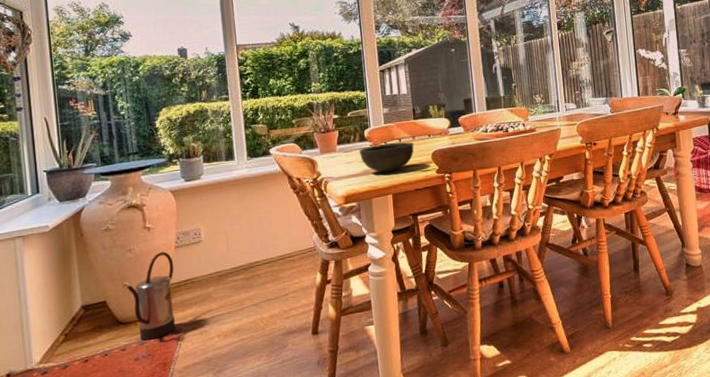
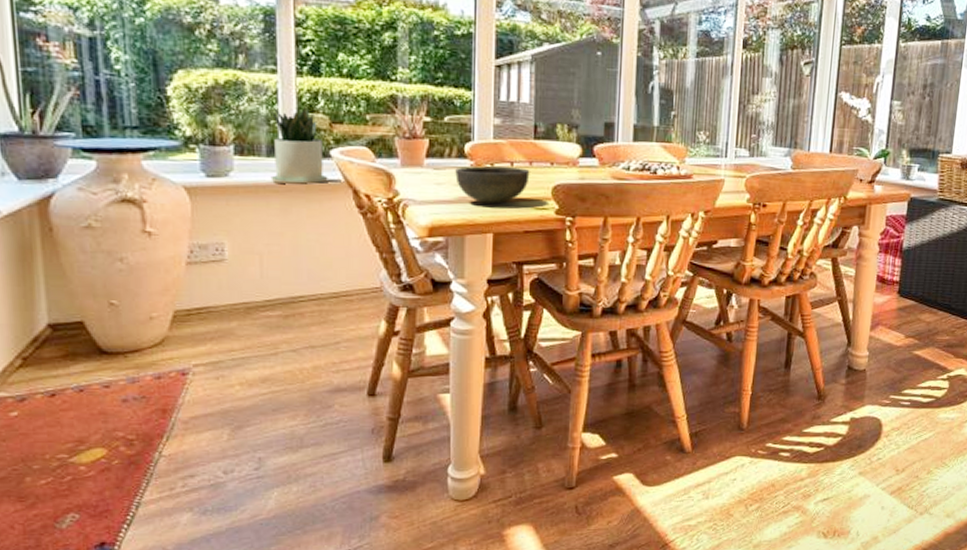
watering can: present [127,251,176,341] -> none [115,267,184,378]
planter: none [227,122,270,180] -> present [270,108,328,186]

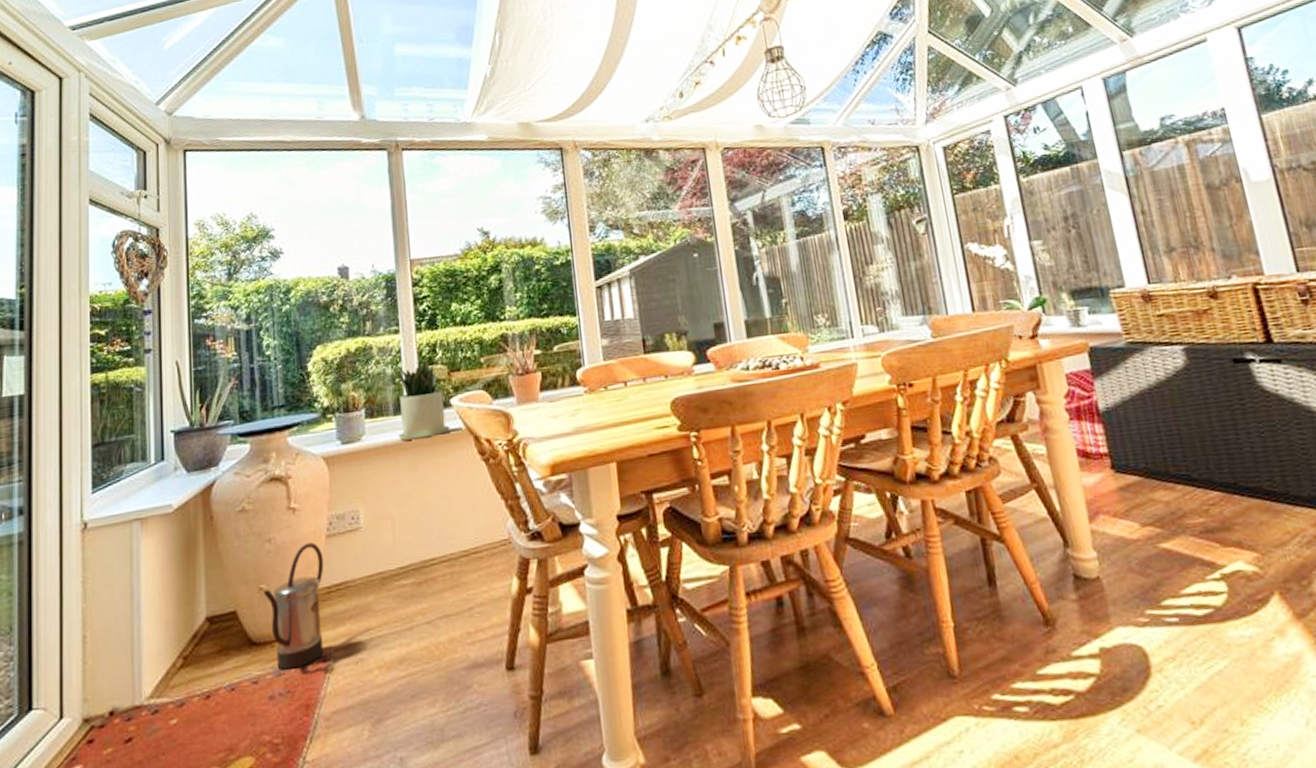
watering can: none [115,267,184,378] -> present [263,542,324,670]
bowl: present [455,166,530,204] -> none [570,386,646,431]

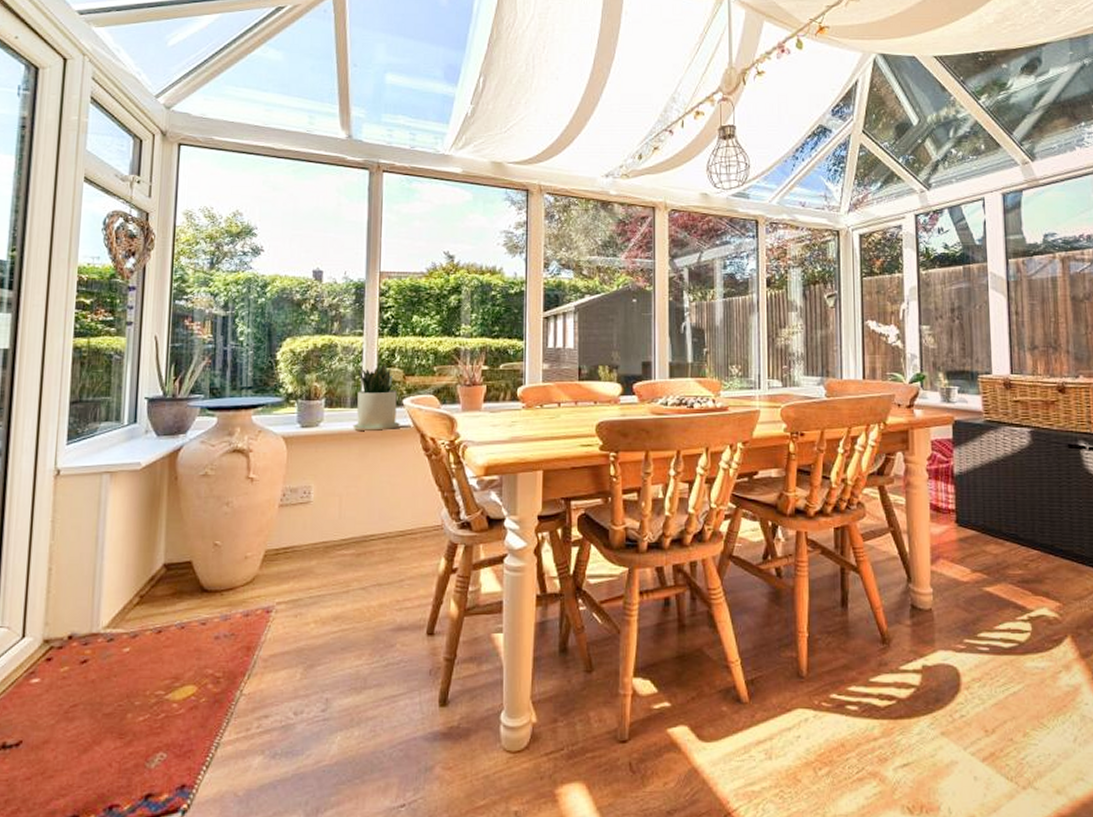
watering can: present [263,542,324,670] -> none [218,509,275,615]

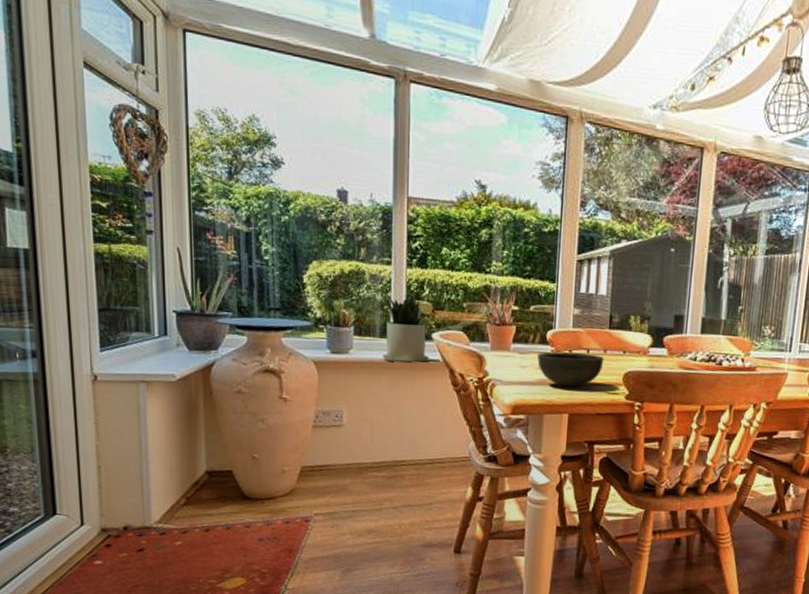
bowl: none [509,408,575,442] -> present [537,351,604,387]

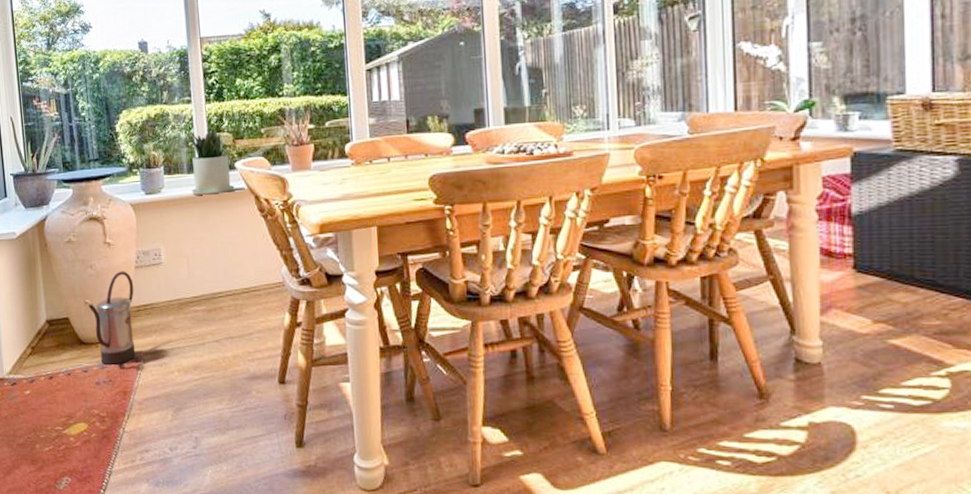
watering can: none [256,428,310,523] -> present [88,271,136,365]
bowl: present [537,351,604,387] -> none [338,162,406,198]

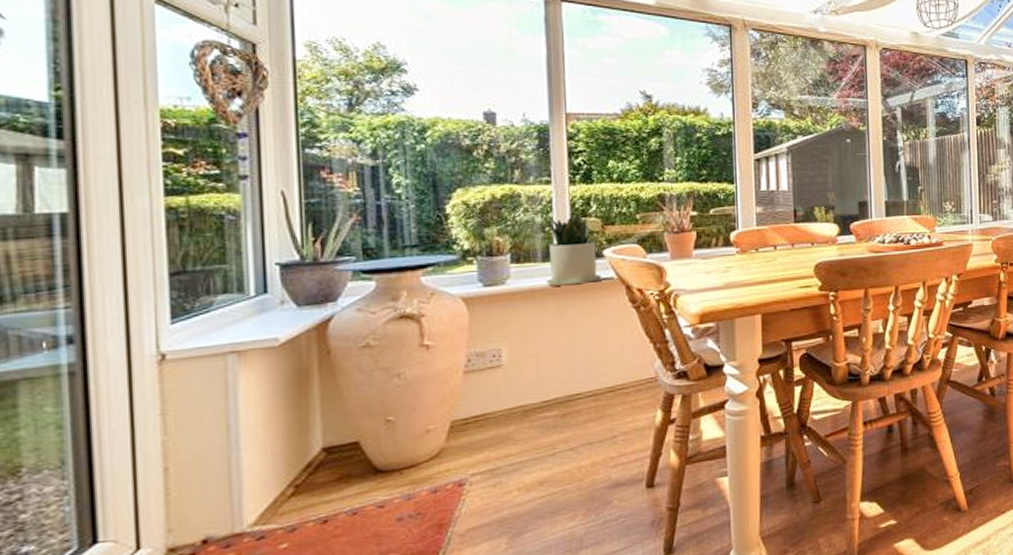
watering can: present [88,271,136,365] -> none [391,377,461,495]

